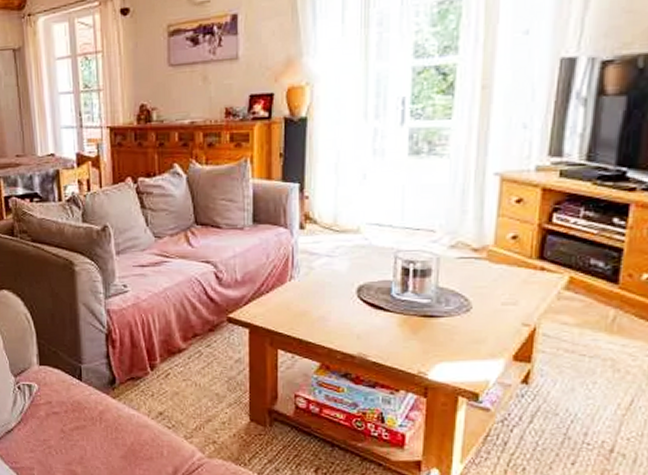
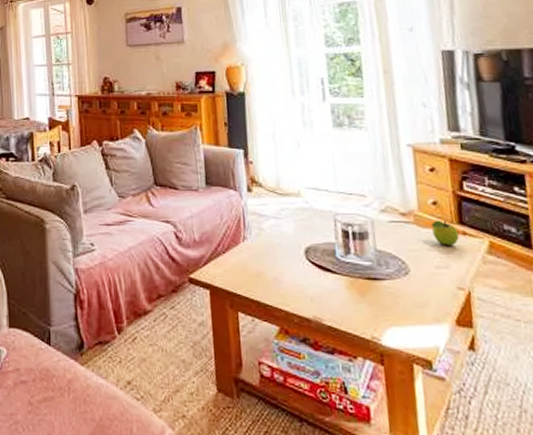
fruit: none [505,255,536,281] -> present [430,220,459,245]

